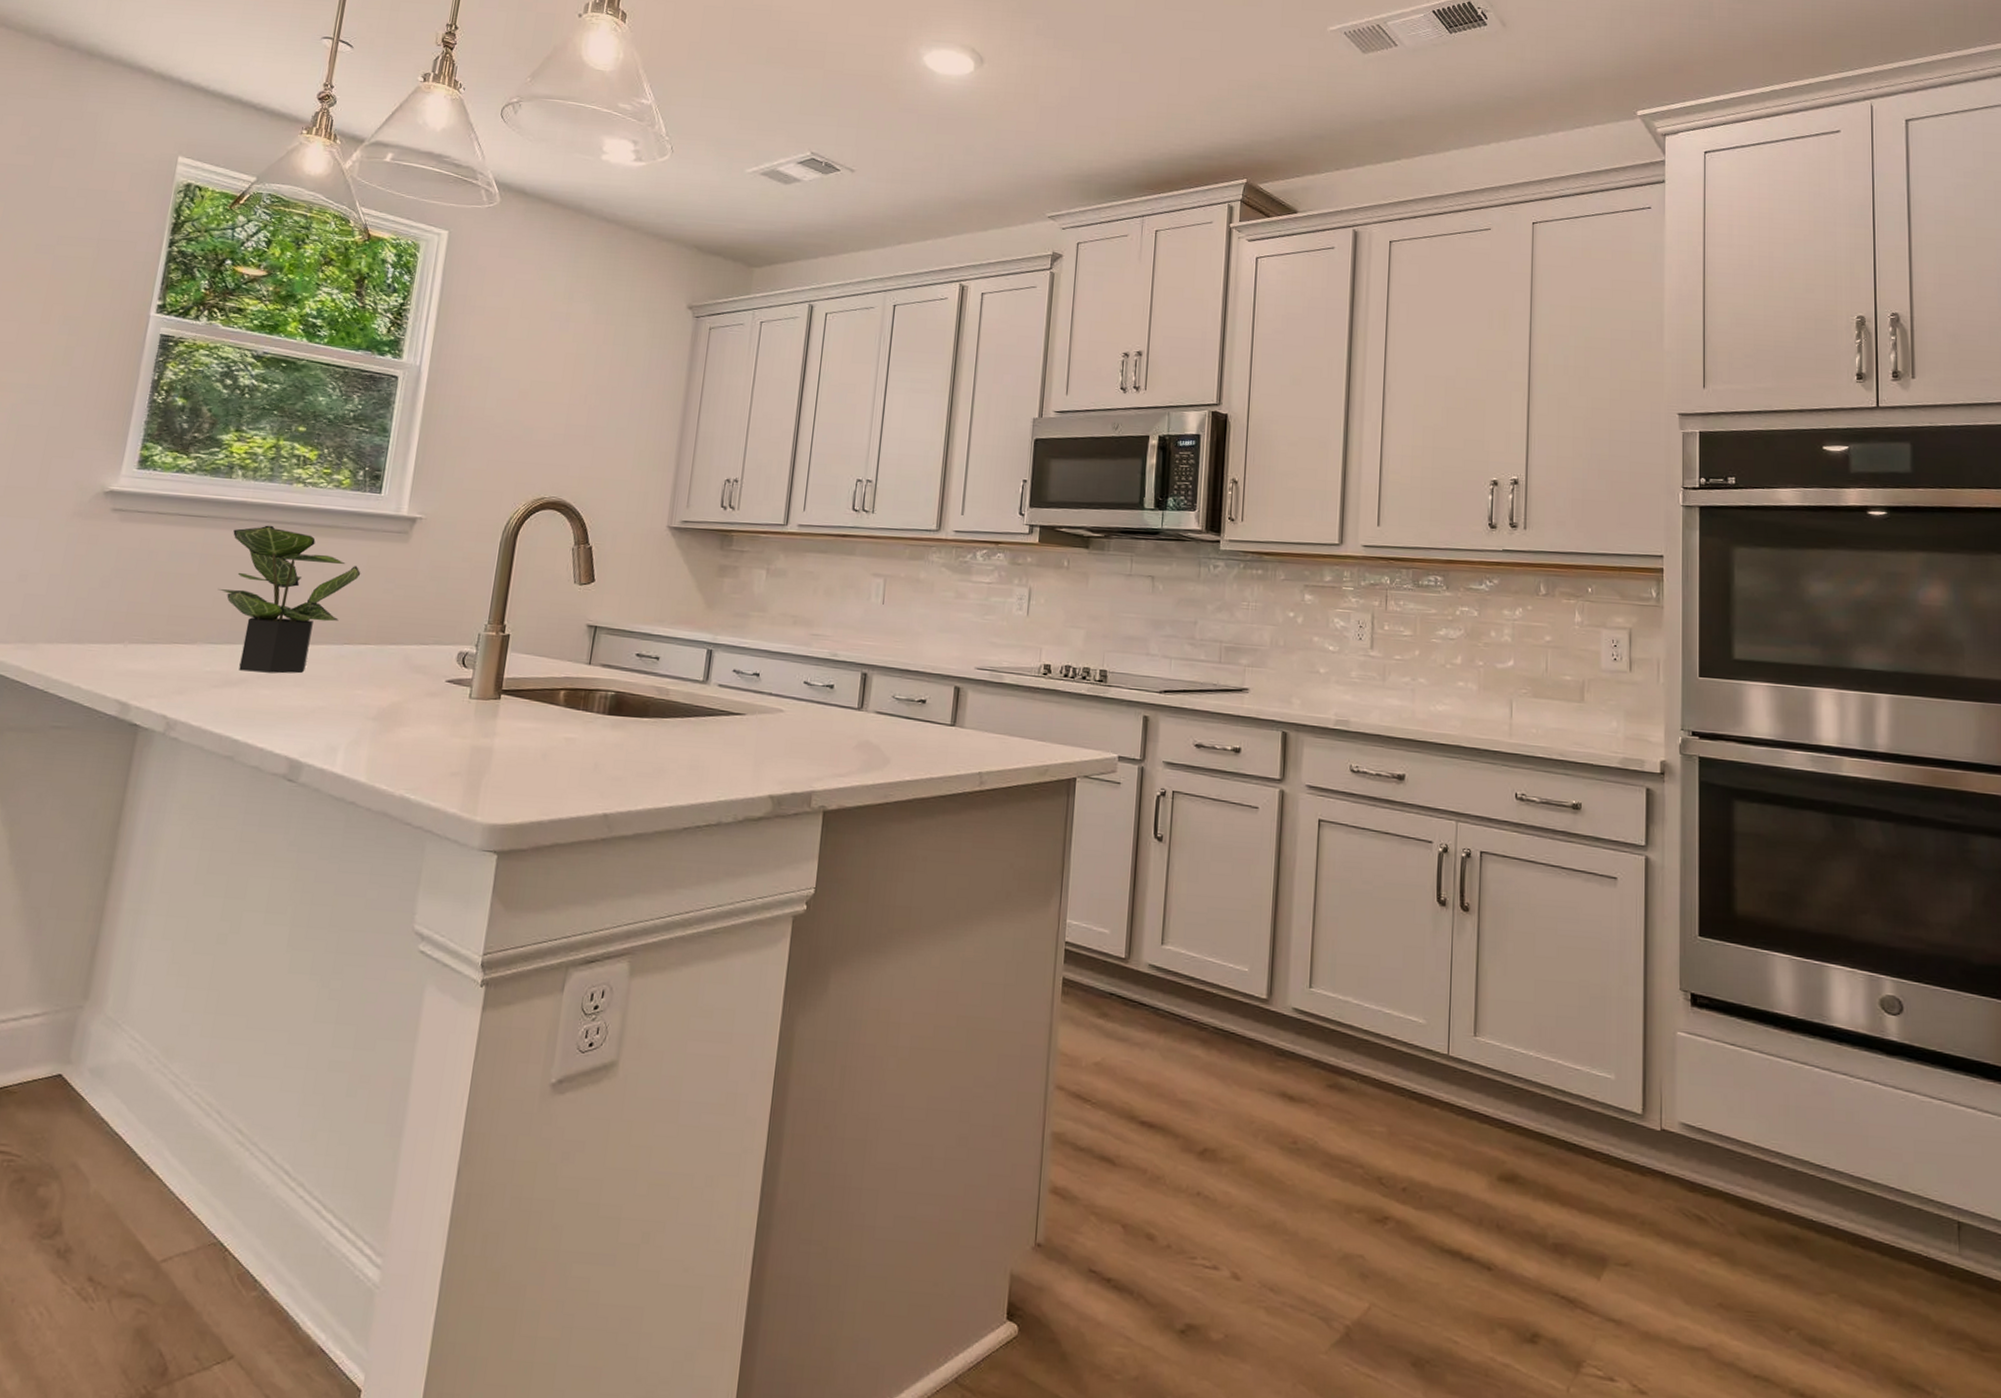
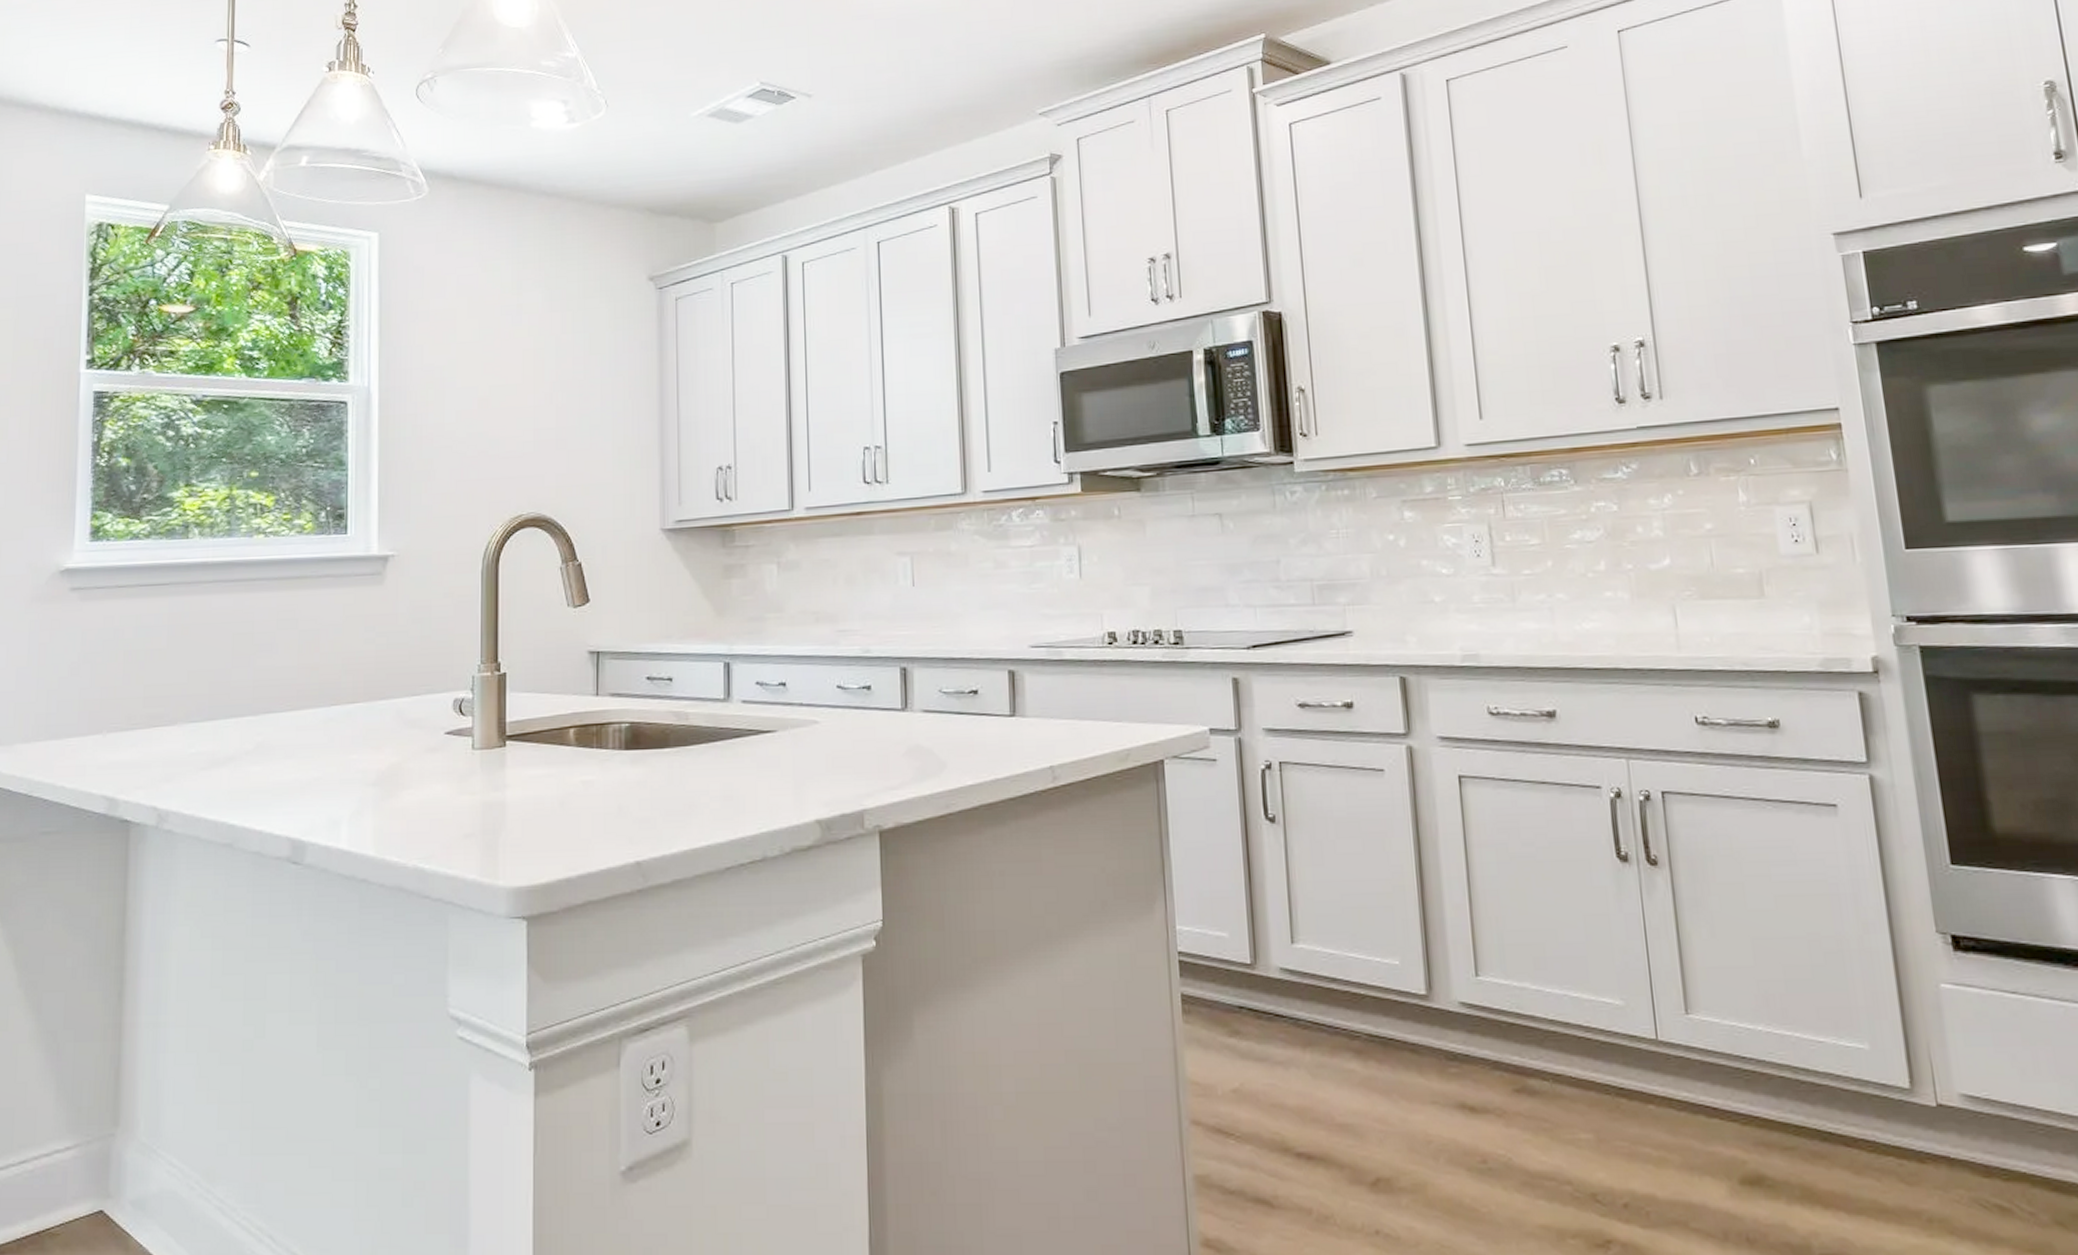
potted plant: present [217,525,361,674] -> none [190,584,338,748]

